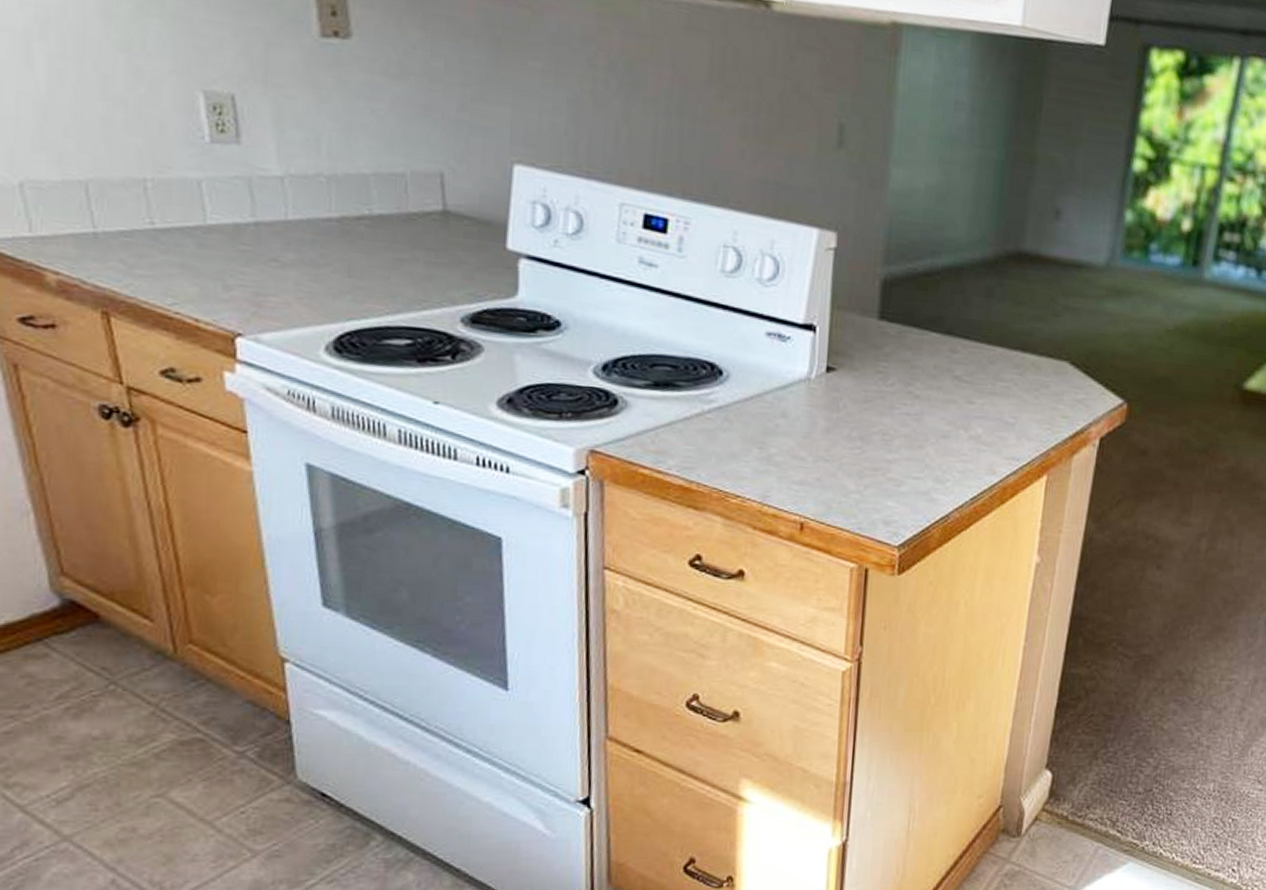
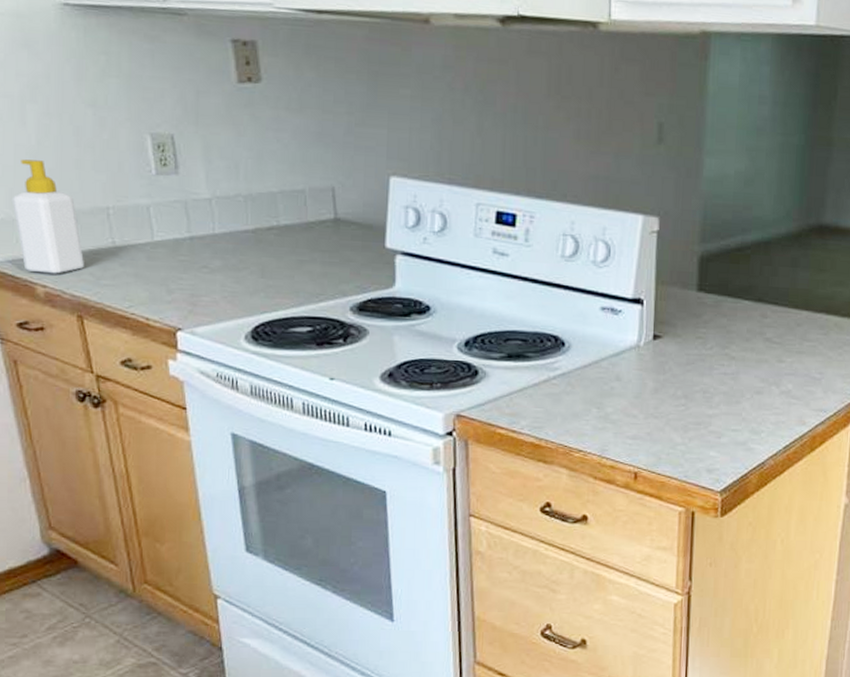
soap bottle: none [12,111,112,259] -> present [11,159,84,274]

